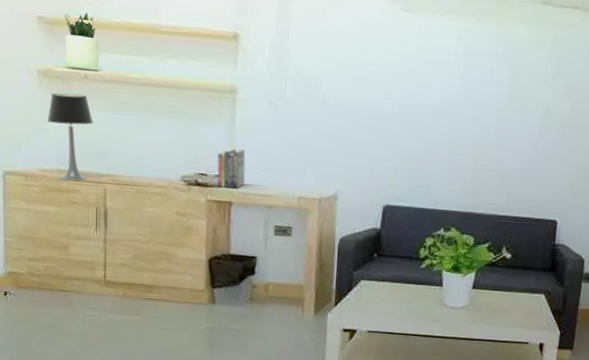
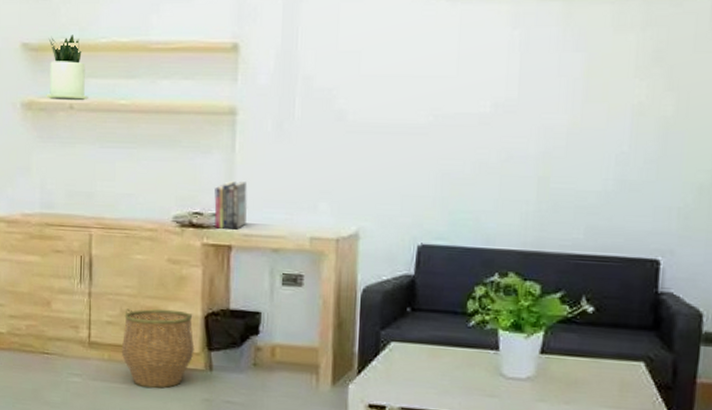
table lamp: present [47,93,93,182] -> none [30,126,78,227]
basket: none [134,253,200,319] -> present [121,309,195,388]

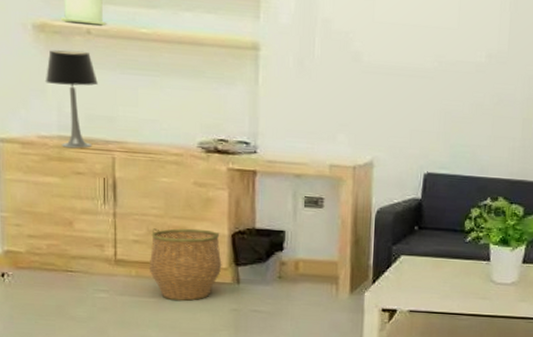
table lamp: none [30,126,78,227] -> present [45,50,98,149]
books: present [214,181,248,230] -> none [239,111,272,156]

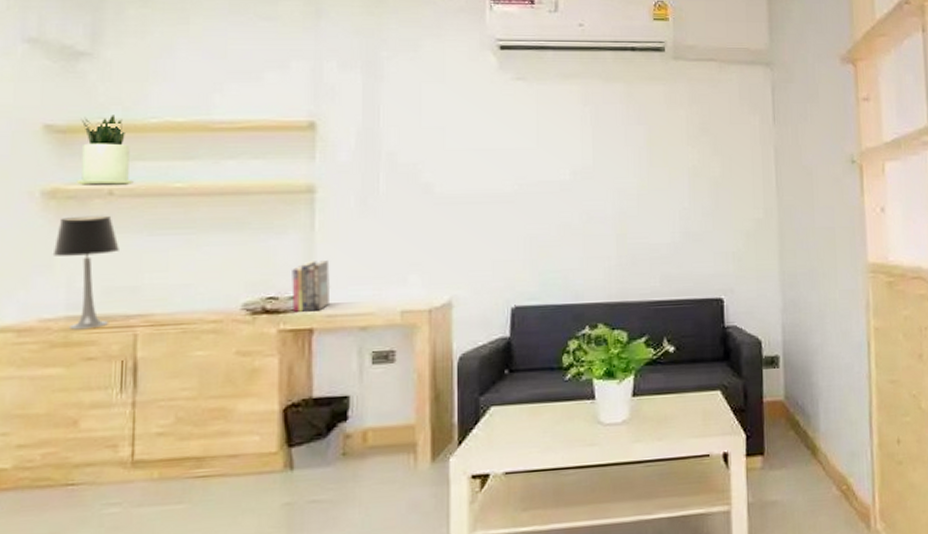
basket: present [149,228,222,301] -> none [176,407,271,503]
books: none [239,111,272,156] -> present [292,260,331,314]

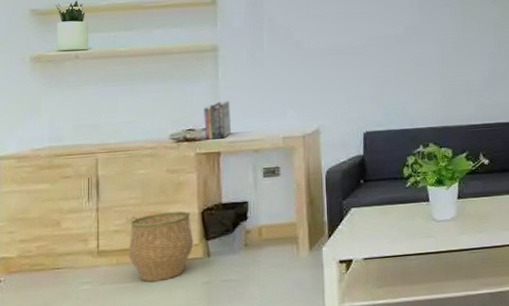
table lamp: present [52,215,119,330] -> none [39,73,84,157]
basket: none [176,407,271,503] -> present [128,211,194,282]

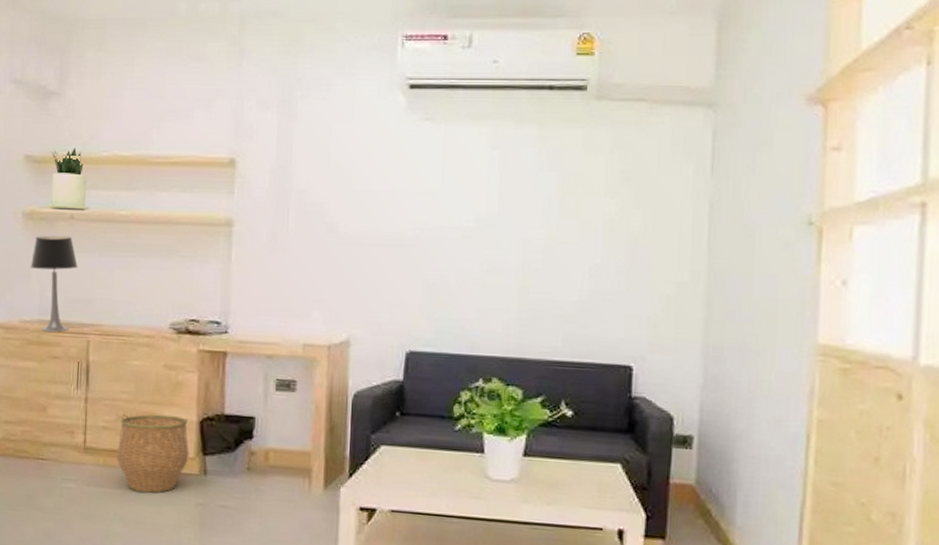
table lamp: none [39,73,84,157] -> present [30,235,78,333]
books: present [204,101,232,141] -> none [210,290,243,337]

